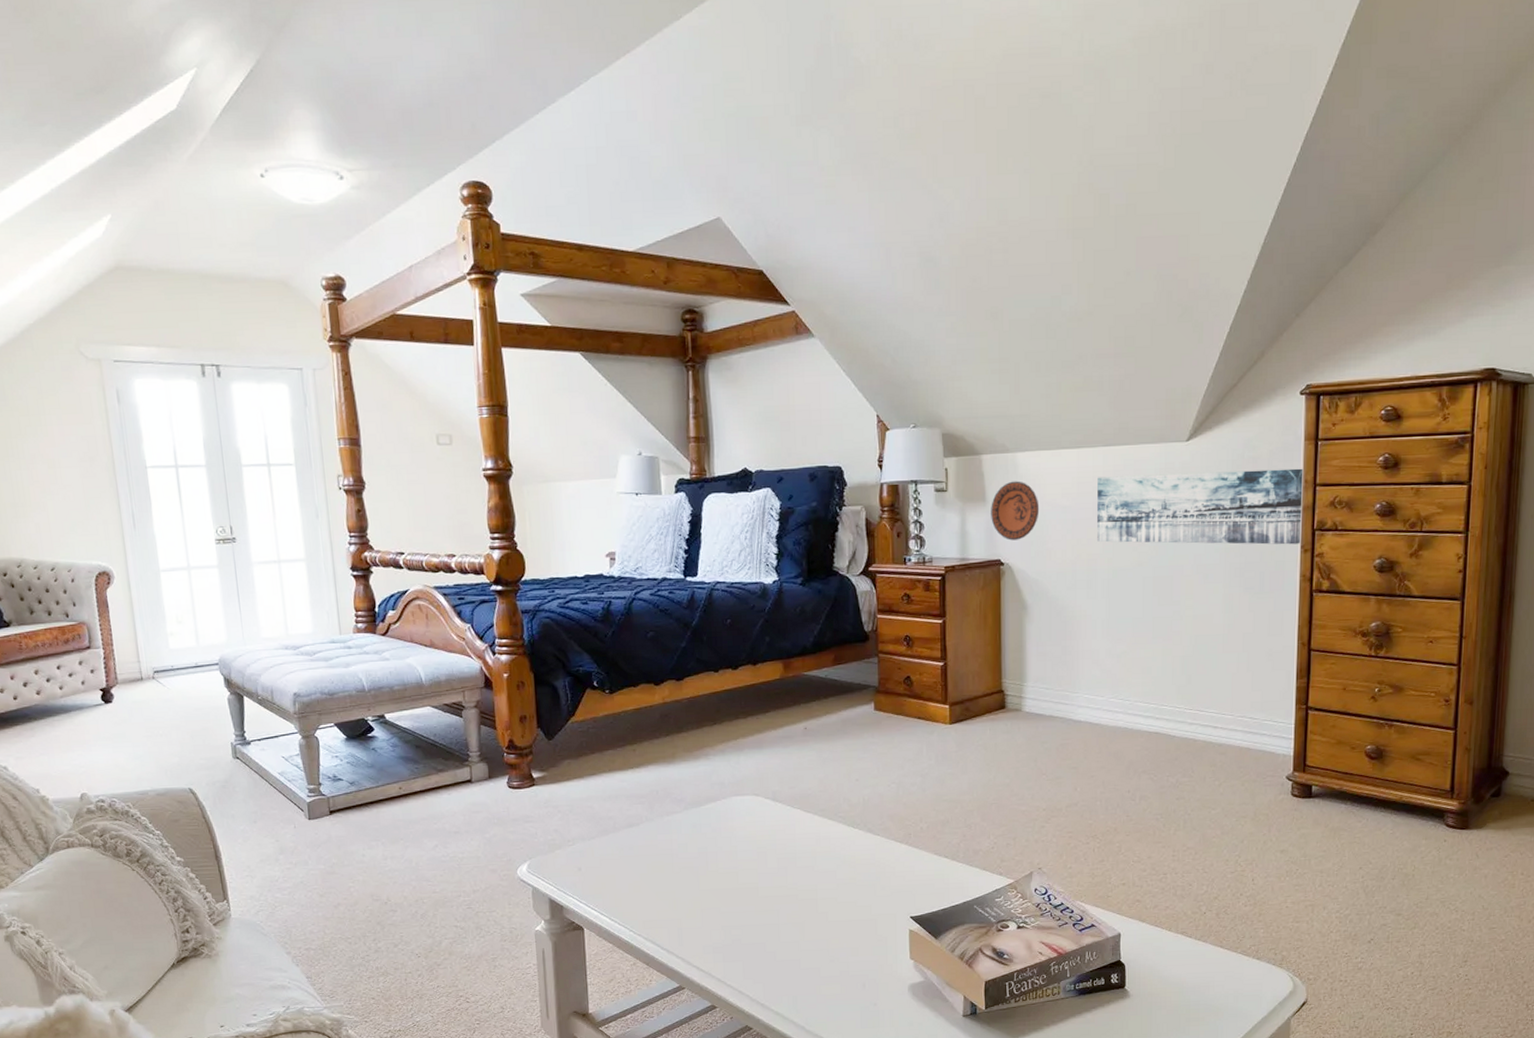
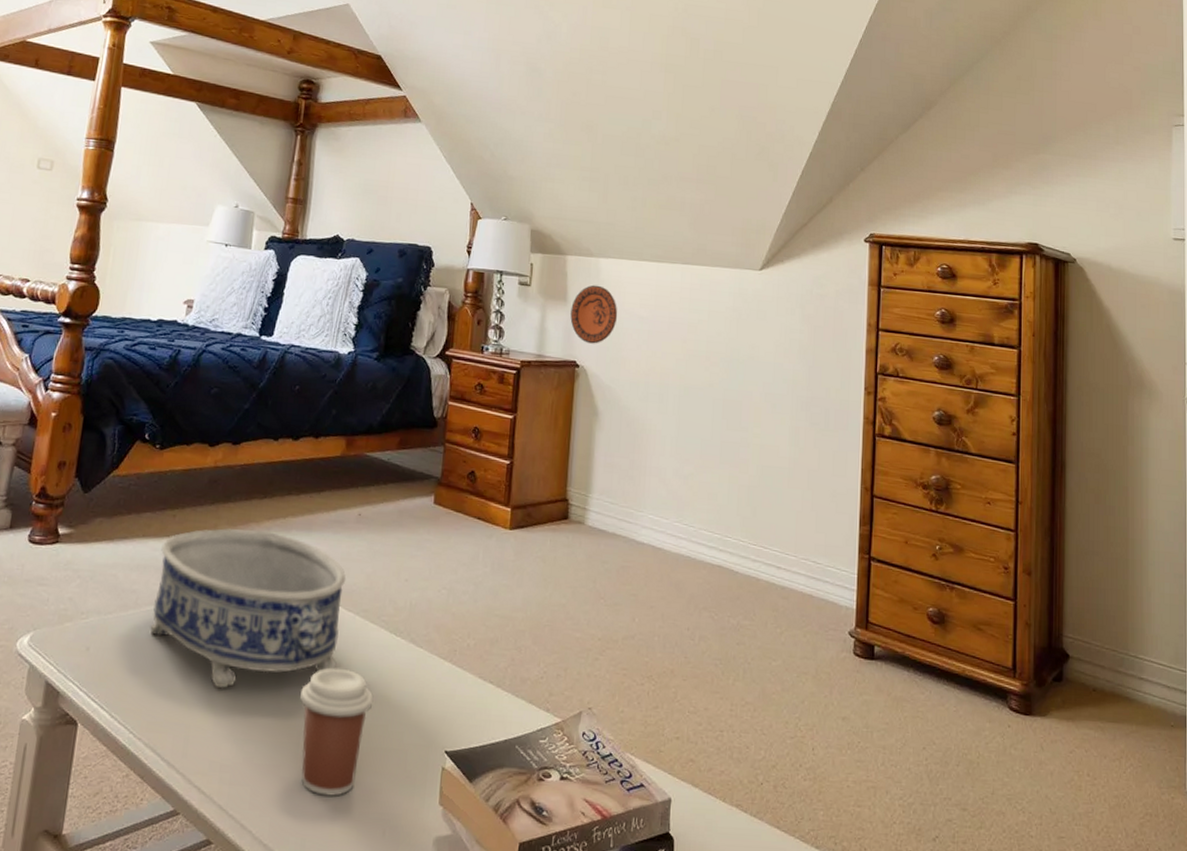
decorative bowl: none [628,753,803,888] -> present [150,528,347,689]
coffee cup: none [774,860,840,962] -> present [300,667,374,796]
wall art: present [1097,468,1303,545] -> none [671,293,867,386]

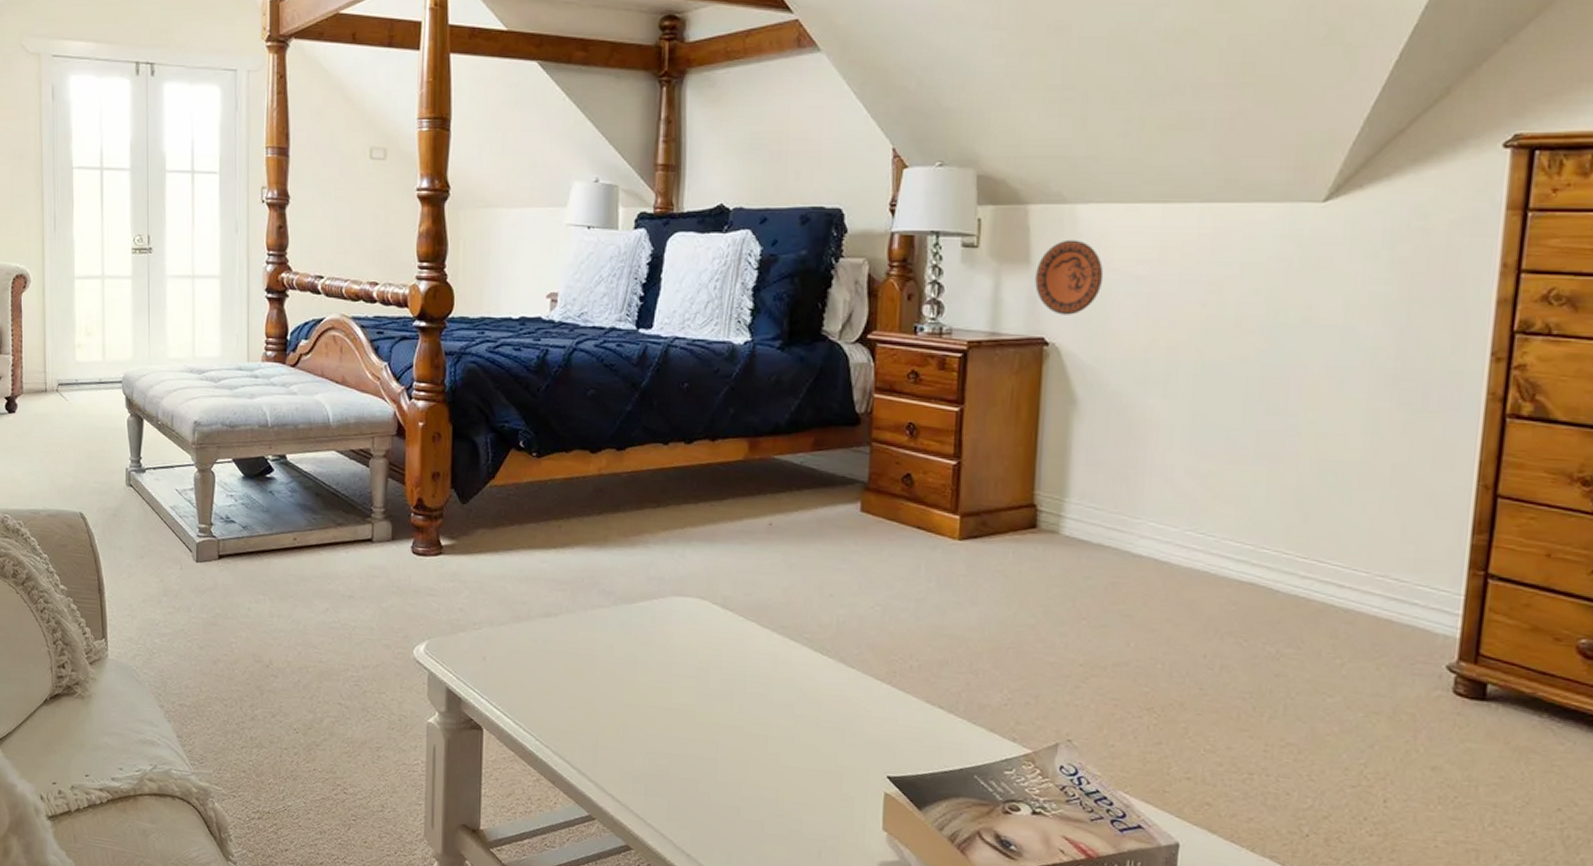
decorative bowl: present [150,528,347,689] -> none [546,539,759,702]
coffee cup: present [300,667,374,796] -> none [715,685,800,814]

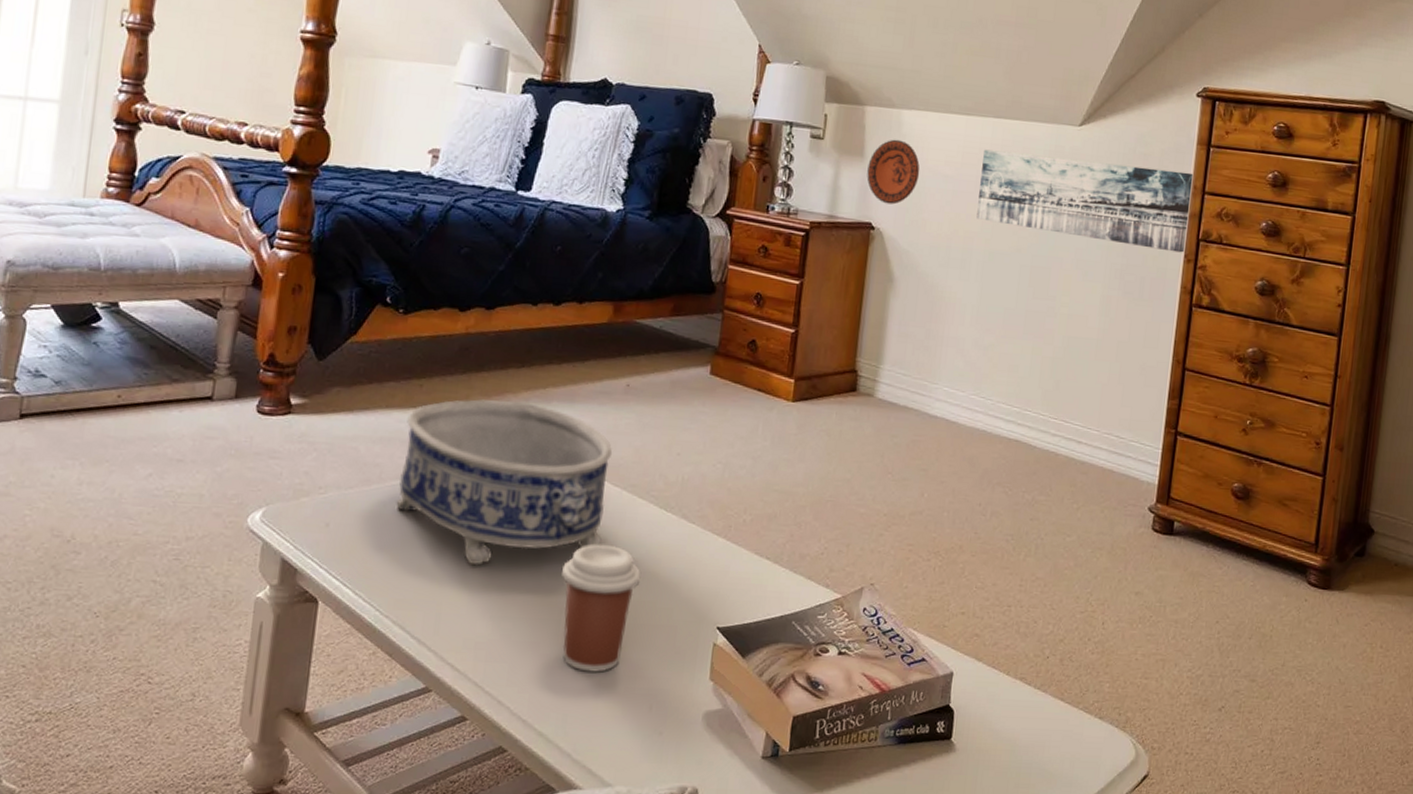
decorative bowl: none [546,539,759,702] -> present [396,399,613,566]
coffee cup: none [715,685,800,814] -> present [561,544,642,672]
wall art: none [1182,241,1502,350] -> present [976,149,1193,253]

